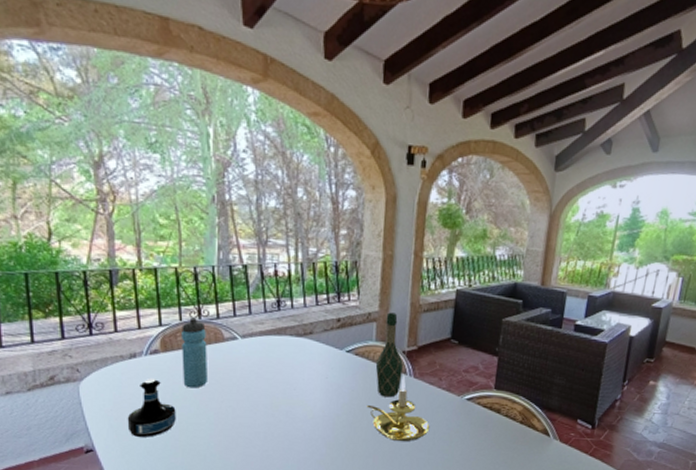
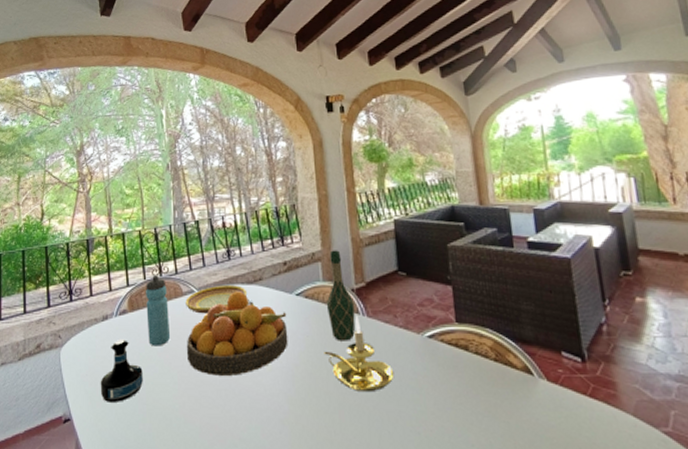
fruit bowl: none [225,342,334,421] -> present [186,291,288,376]
plate: none [227,334,296,361] -> present [185,284,248,314]

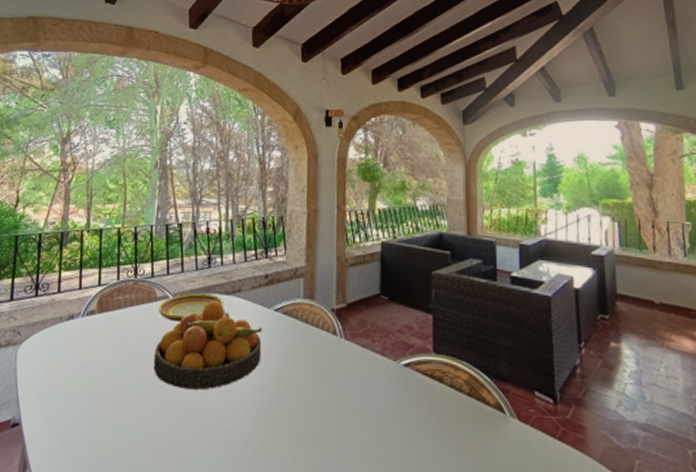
tequila bottle: present [100,340,143,402] -> none [55,342,105,409]
water bottle: present [146,275,171,347] -> none [114,276,141,353]
candle holder: present [324,315,394,391] -> none [296,337,366,418]
wine bottle: present [326,250,356,341] -> none [304,267,334,363]

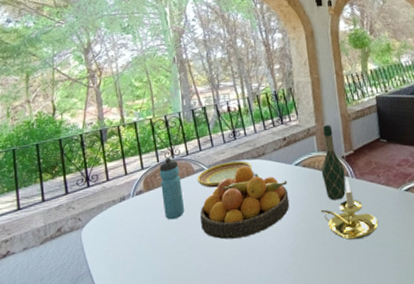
water bottle: none [114,276,141,353] -> present [159,157,185,220]
candle holder: none [296,337,366,418] -> present [320,178,379,240]
wine bottle: none [304,267,334,363] -> present [321,125,346,200]

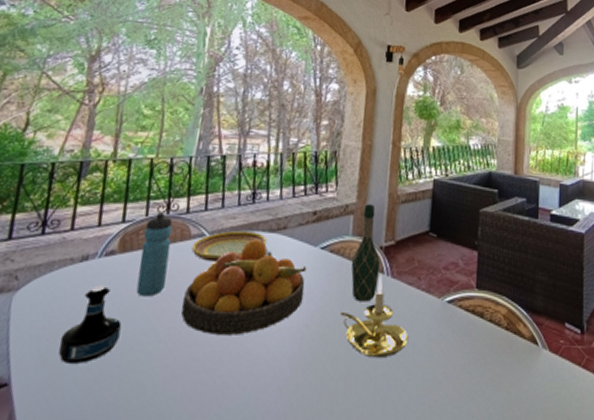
tequila bottle: none [121,216,162,272] -> present [58,286,122,363]

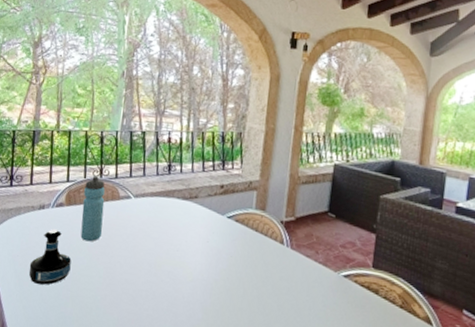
fruit bowl: present [181,239,307,335] -> none [115,204,215,280]
plate: present [192,230,268,262] -> none [121,195,182,220]
candle holder: present [340,275,409,357] -> none [244,245,306,315]
wine bottle: present [351,204,381,302] -> none [254,182,282,267]

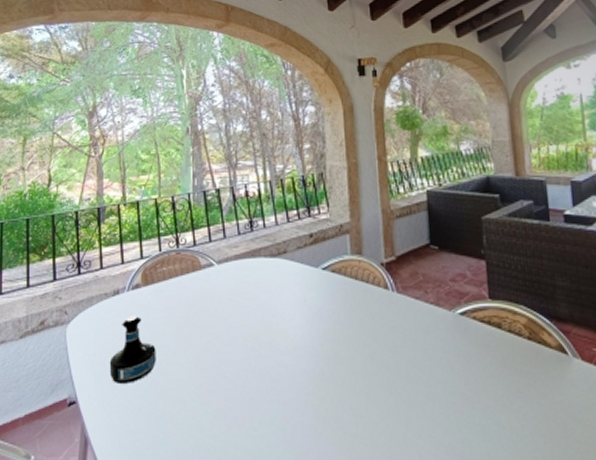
water bottle: present [80,176,105,242] -> none [161,247,187,323]

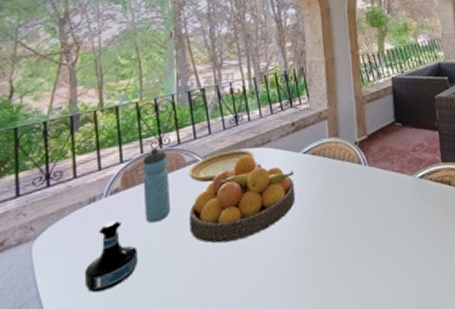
water bottle: none [161,247,187,323] -> present [143,147,171,223]
fruit bowl: none [203,265,313,355] -> present [188,155,296,243]
plate: none [204,257,271,289] -> present [189,150,256,183]

